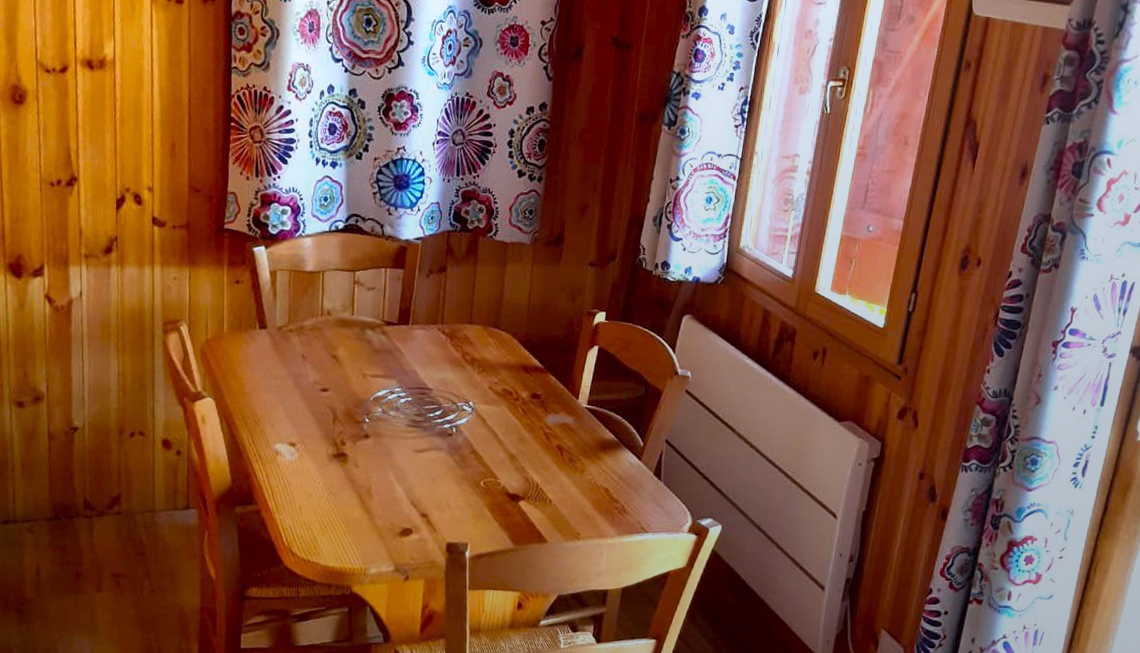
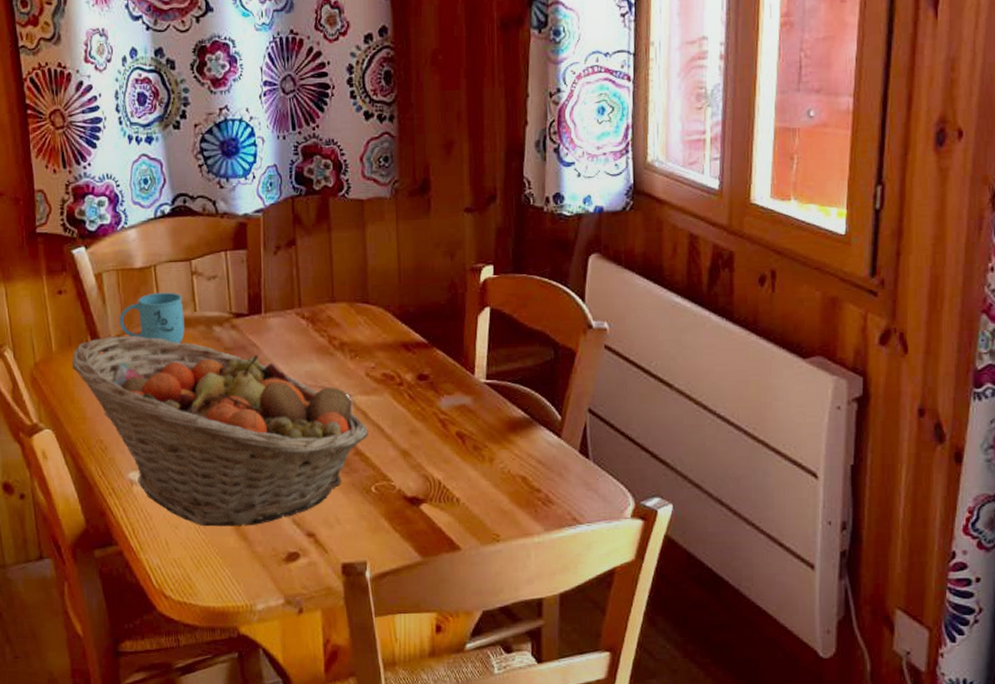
fruit basket: none [239,325,485,502] -> present [72,335,369,527]
mug: none [285,294,343,340] -> present [119,292,185,343]

